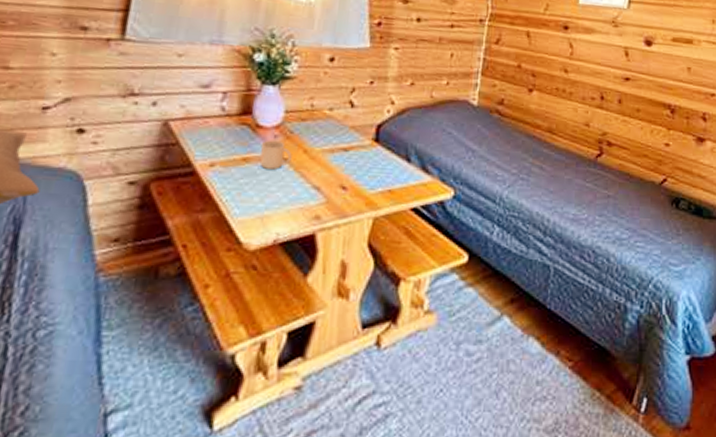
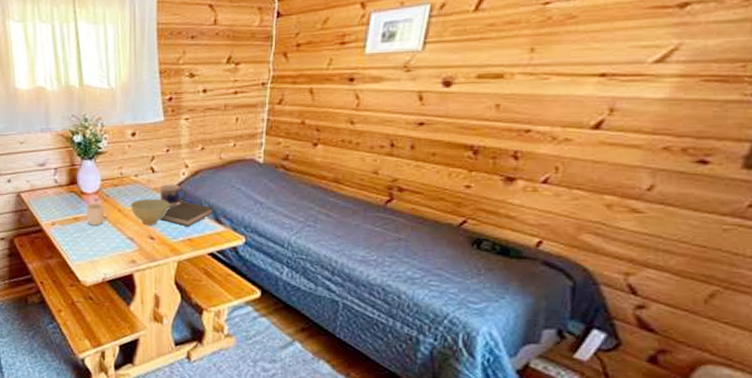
bowl: none [319,137,370,172] -> present [130,198,170,225]
book: none [356,144,419,175] -> present [160,201,213,226]
cup: none [357,122,390,152] -> present [159,184,186,208]

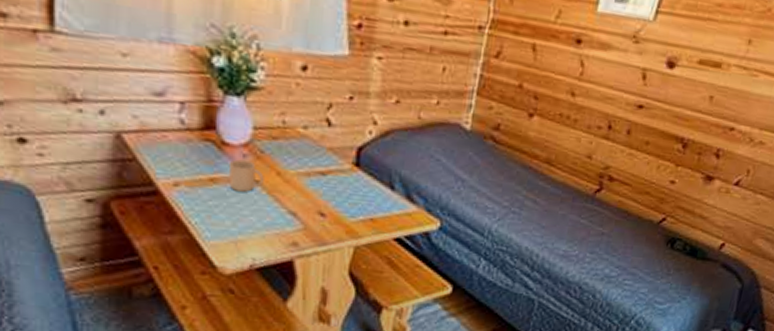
bowl: present [130,198,170,225] -> none [294,160,350,197]
cup: present [159,184,186,208] -> none [335,143,372,177]
book: present [160,201,213,226] -> none [334,169,404,202]

